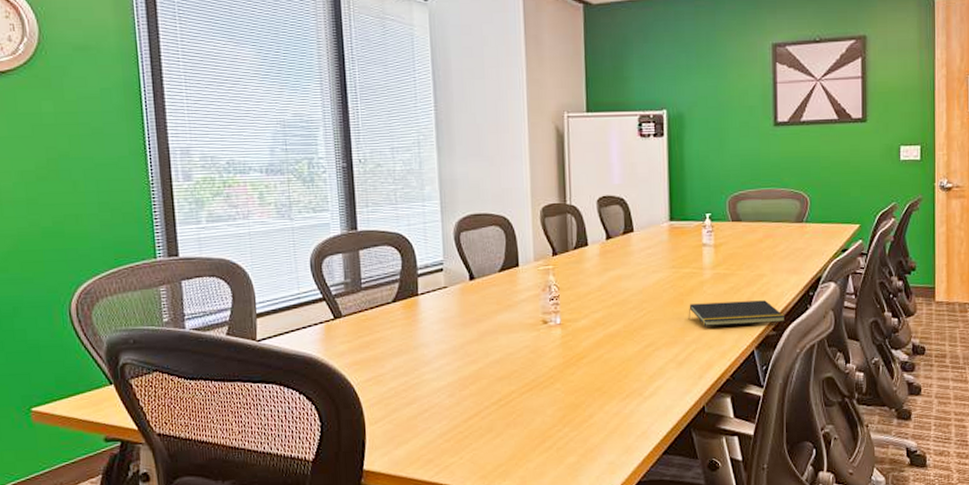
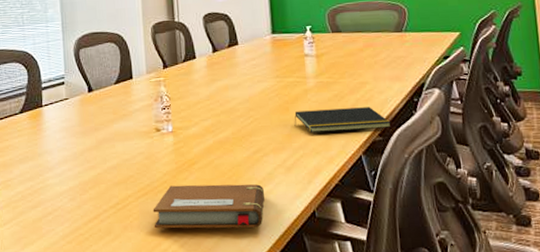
notebook: none [537,379,655,426] -> present [152,184,265,229]

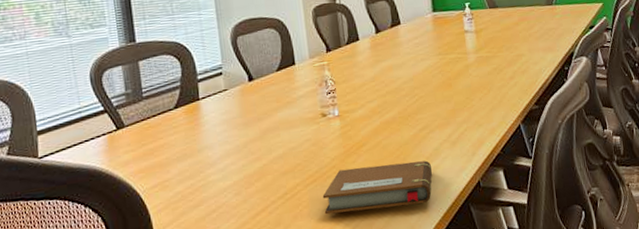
notepad: present [294,107,392,133] -> none [457,78,546,106]

